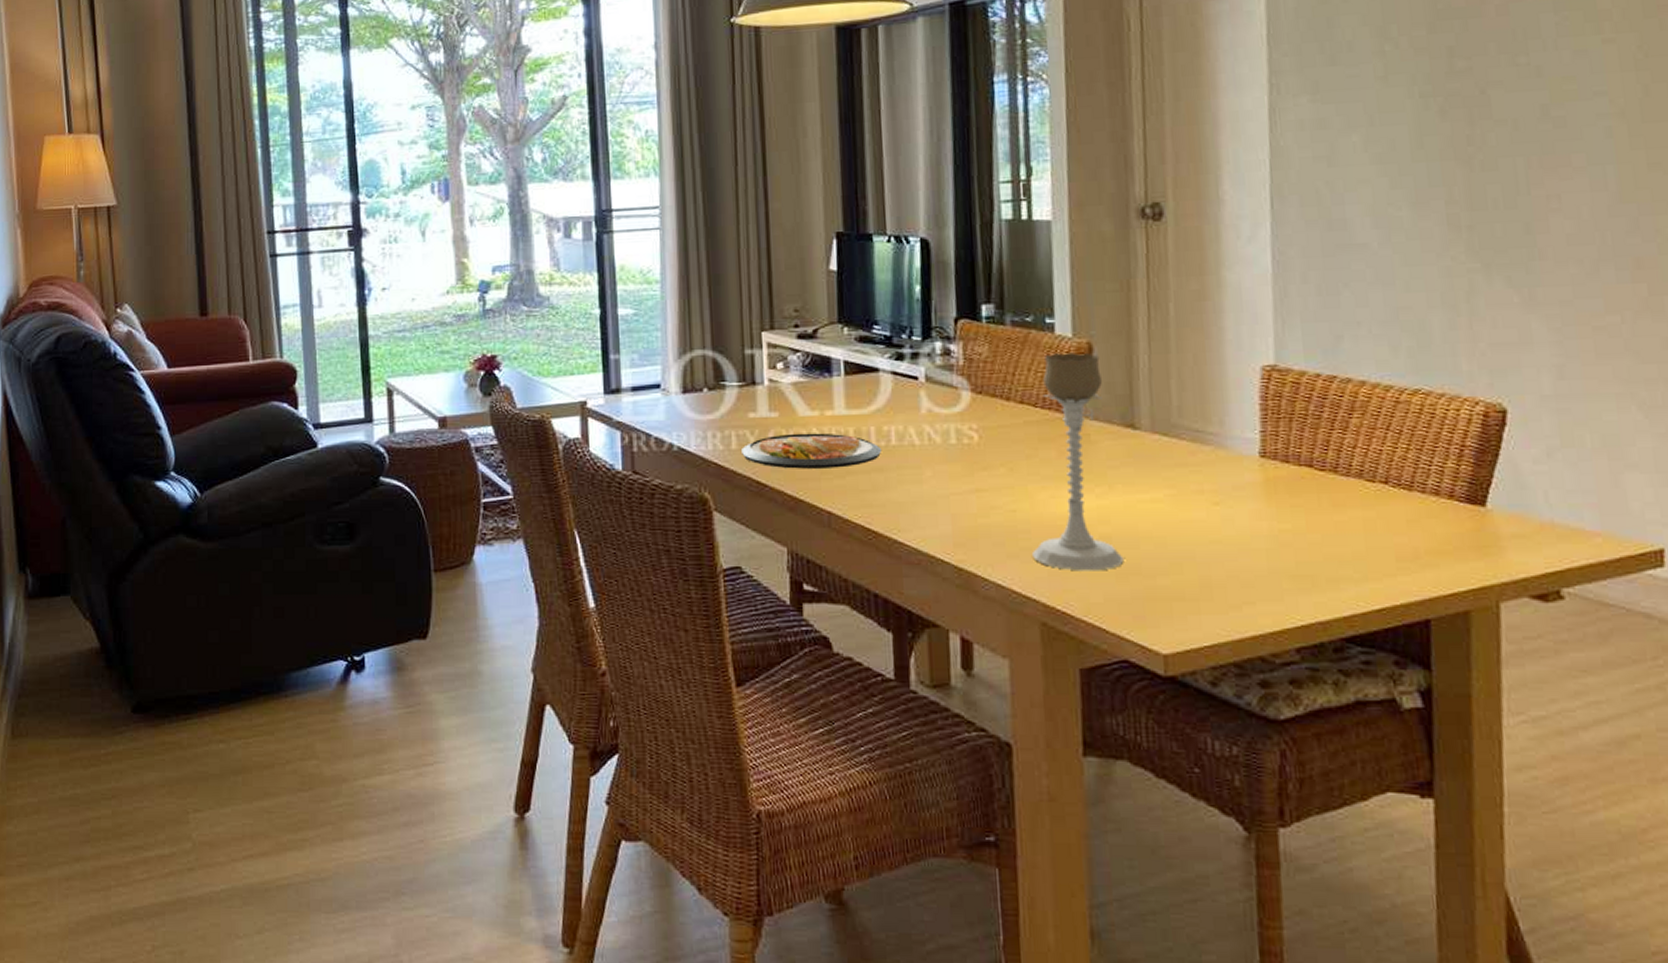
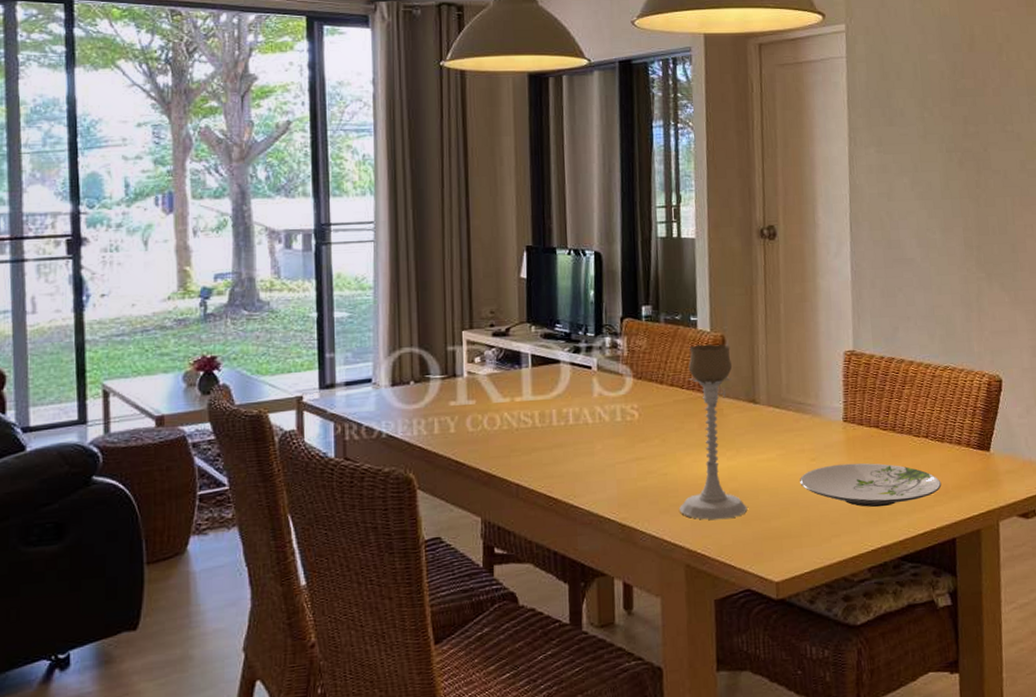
dish: present [742,433,881,469] -> none [443,416,561,449]
plate: none [1197,511,1409,571] -> present [800,463,942,507]

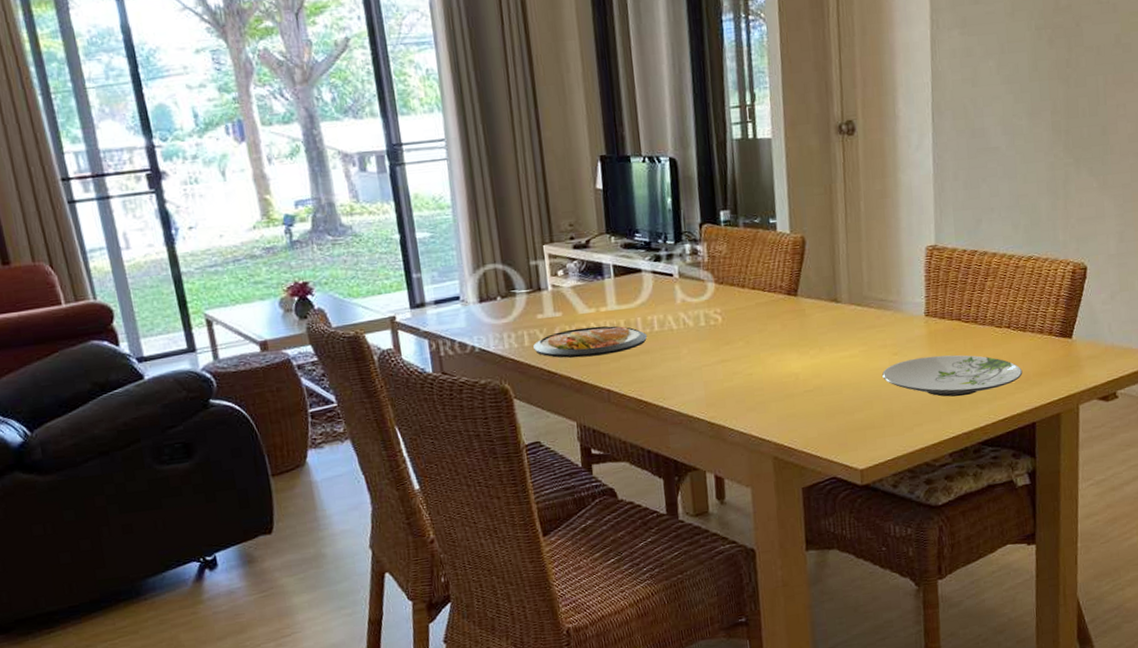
dish: none [443,416,561,449] -> present [533,326,647,358]
candle holder: present [678,343,748,520] -> none [764,245,832,416]

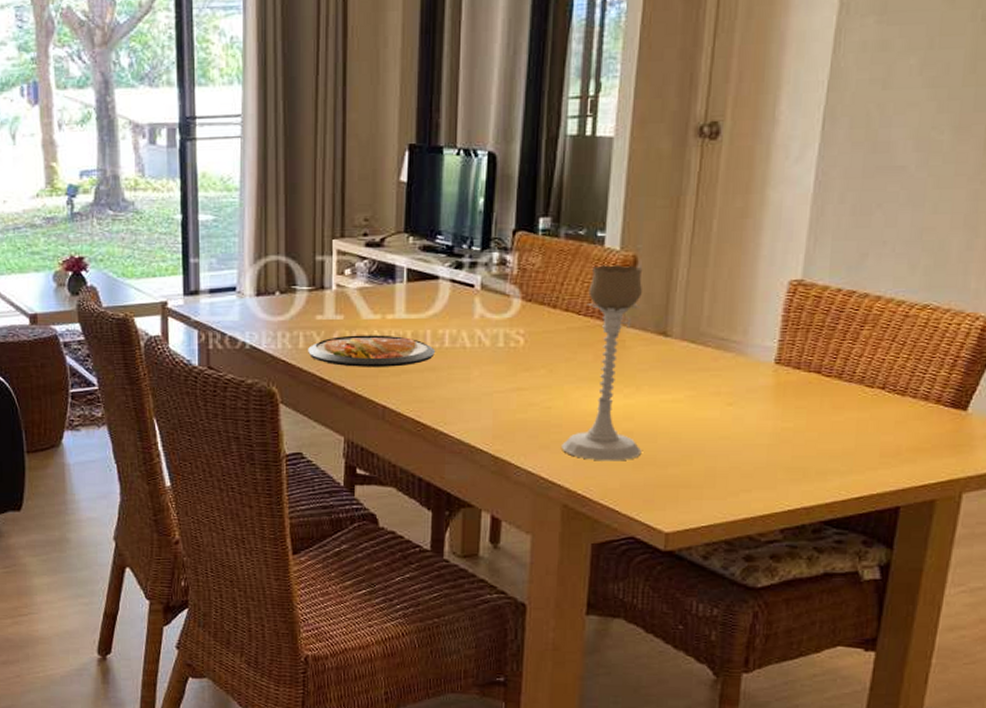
candle holder: none [764,245,832,416] -> present [560,265,643,461]
plate: present [882,355,1023,397] -> none [710,412,893,464]

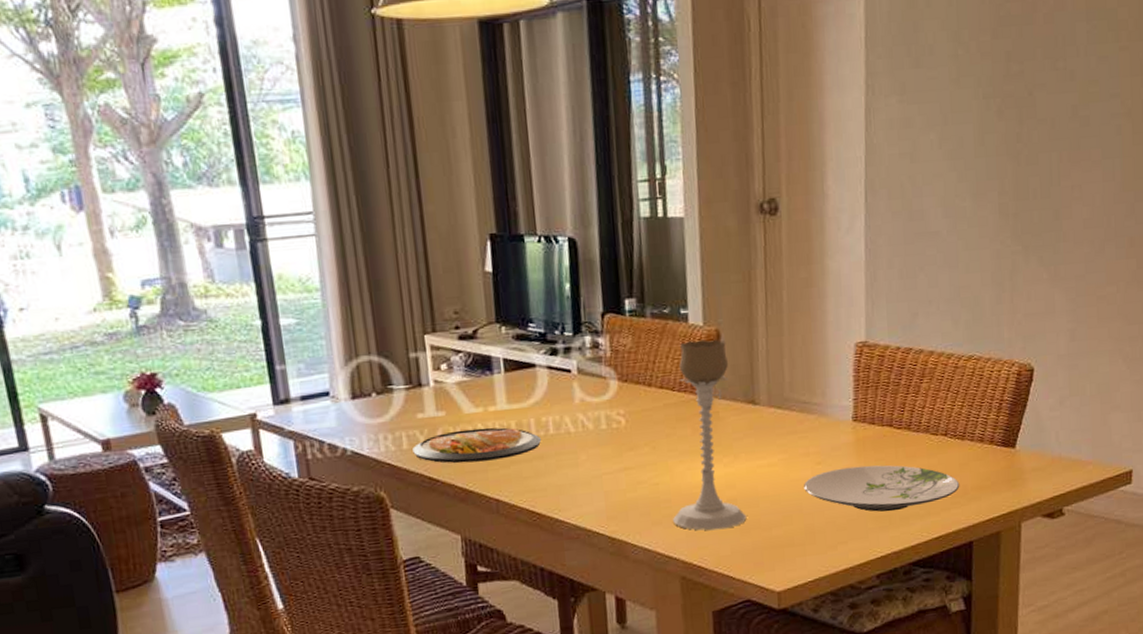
plate: none [710,412,893,464] -> present [804,465,960,512]

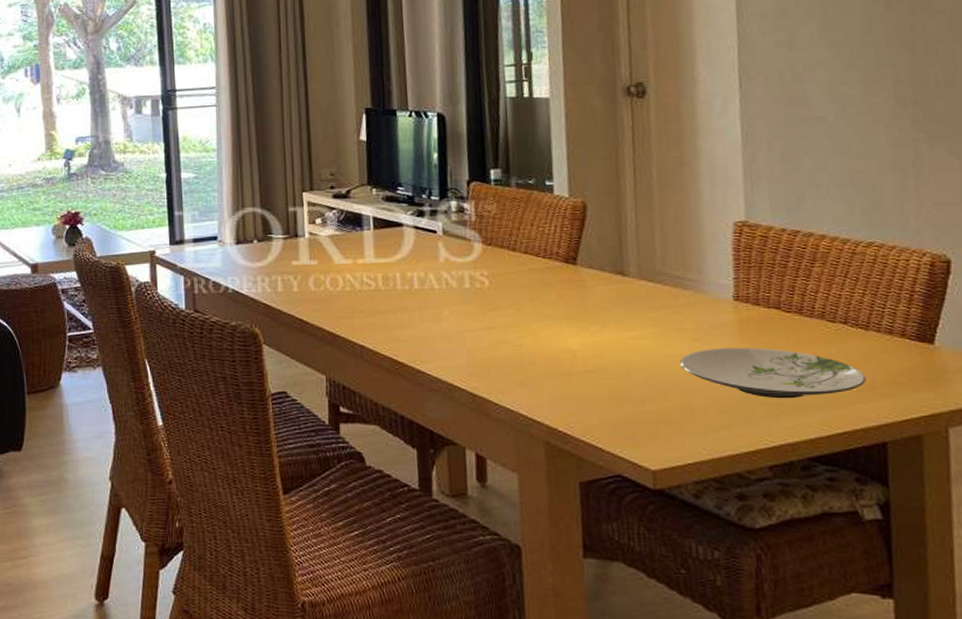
dish: present [413,427,541,464] -> none [286,278,405,309]
candle holder: present [672,339,747,531] -> none [536,210,617,398]

